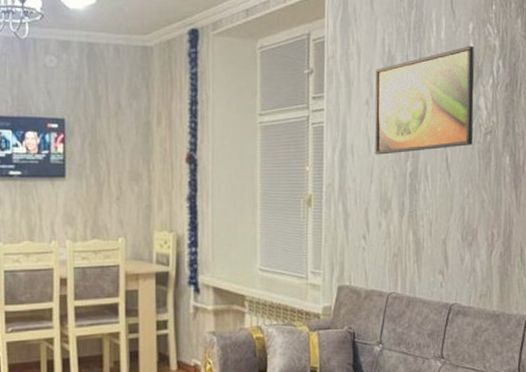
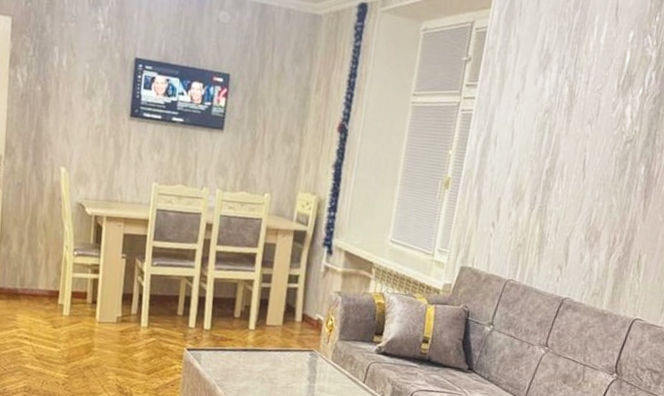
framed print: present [374,45,475,155] -> none [516,54,631,152]

